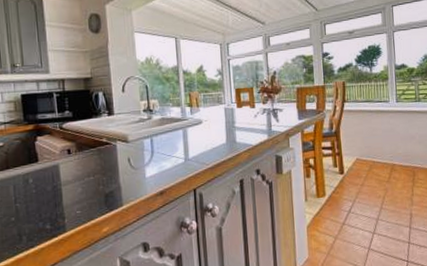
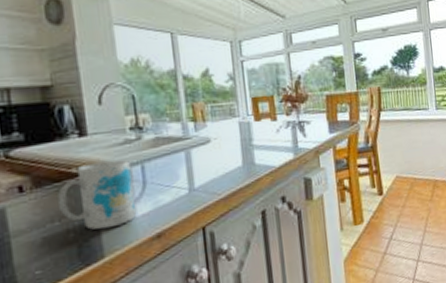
mug: none [93,134,145,185] -> present [58,160,136,230]

